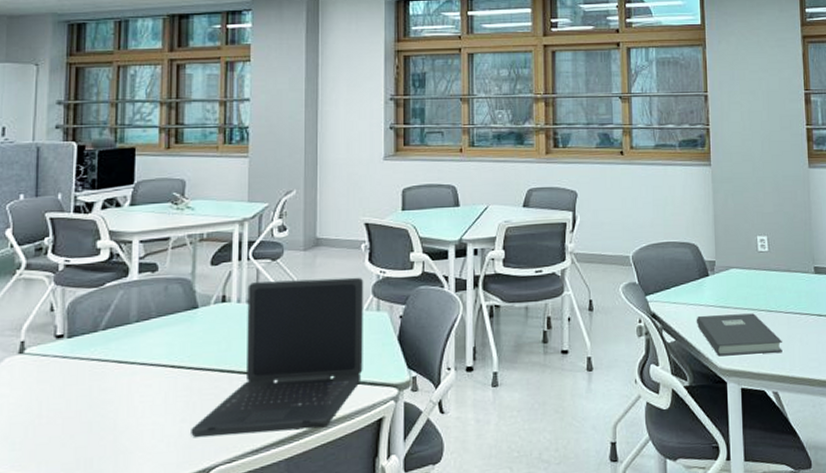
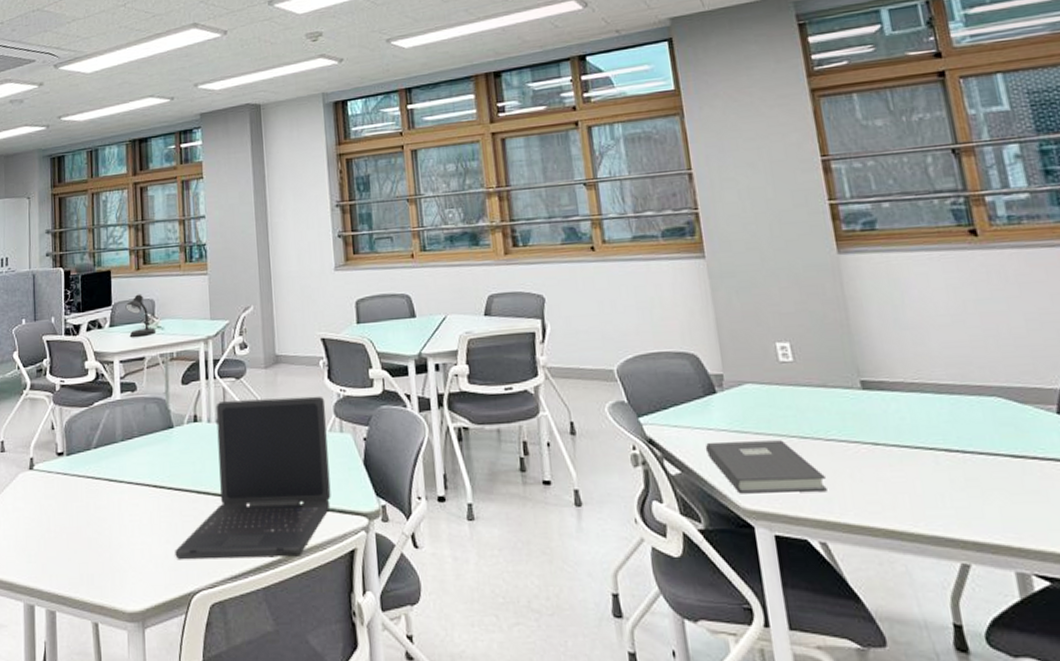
desk lamp: none [150,173,192,218] -> present [125,294,162,338]

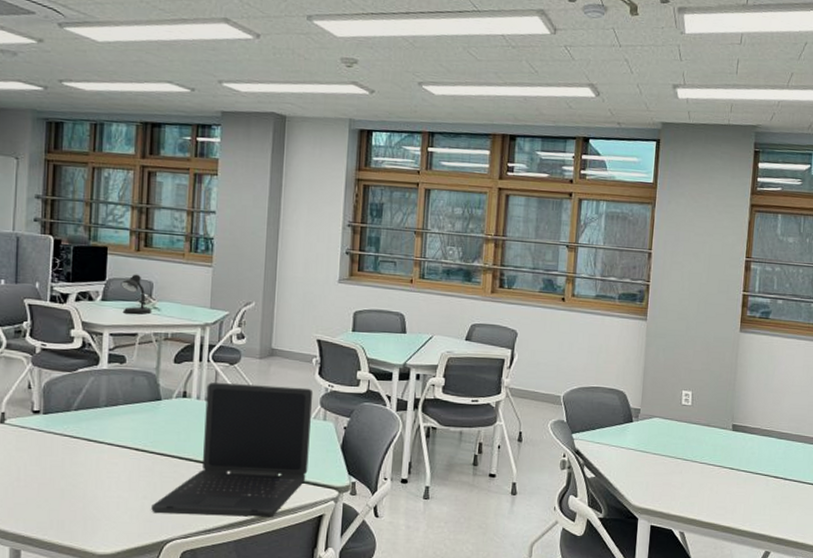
book: present [705,440,827,494] -> none [616,456,694,497]

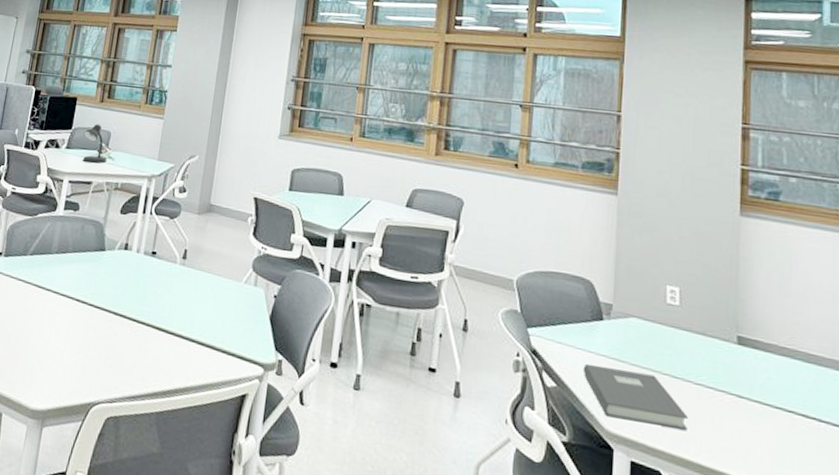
laptop: present [151,383,314,518] -> none [83,236,247,391]
book: none [616,456,694,497] -> present [582,363,688,430]

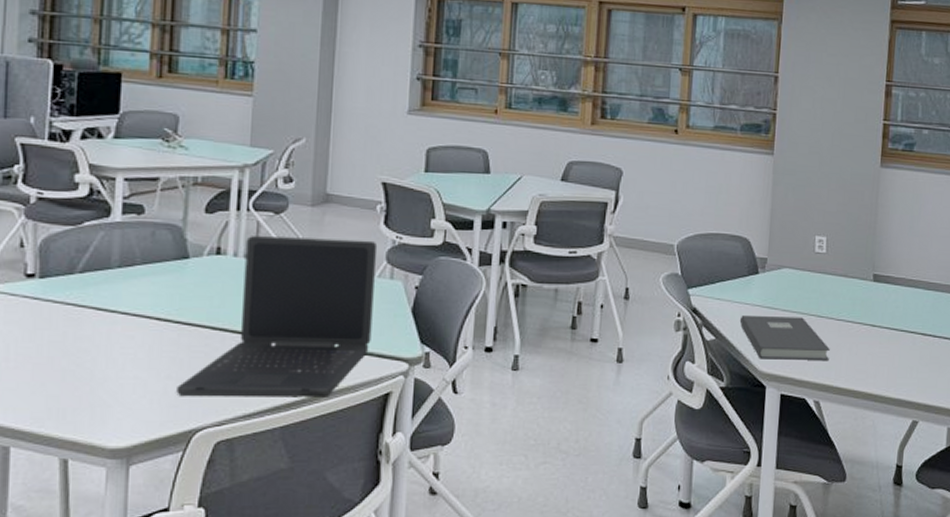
desk lamp: present [82,124,112,164] -> none [138,105,185,156]
laptop: none [83,236,247,391] -> present [176,236,378,398]

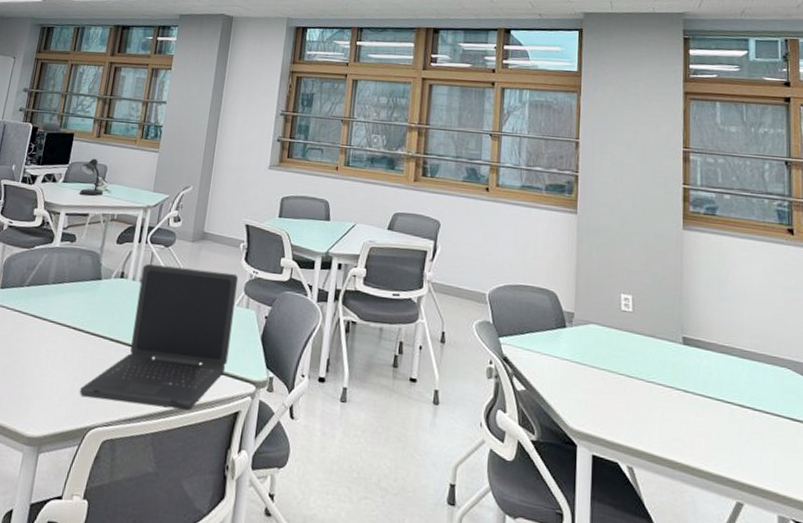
desk lamp: none [138,105,185,156] -> present [79,158,109,197]
book: present [739,314,830,360] -> none [548,367,641,424]

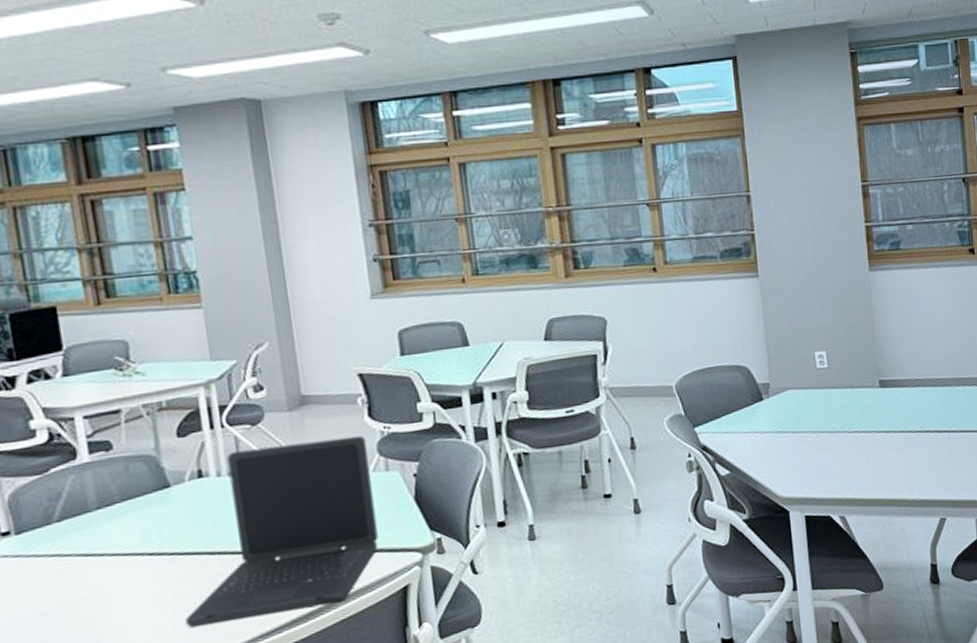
desk lamp: present [79,158,109,197] -> none [84,334,142,388]

